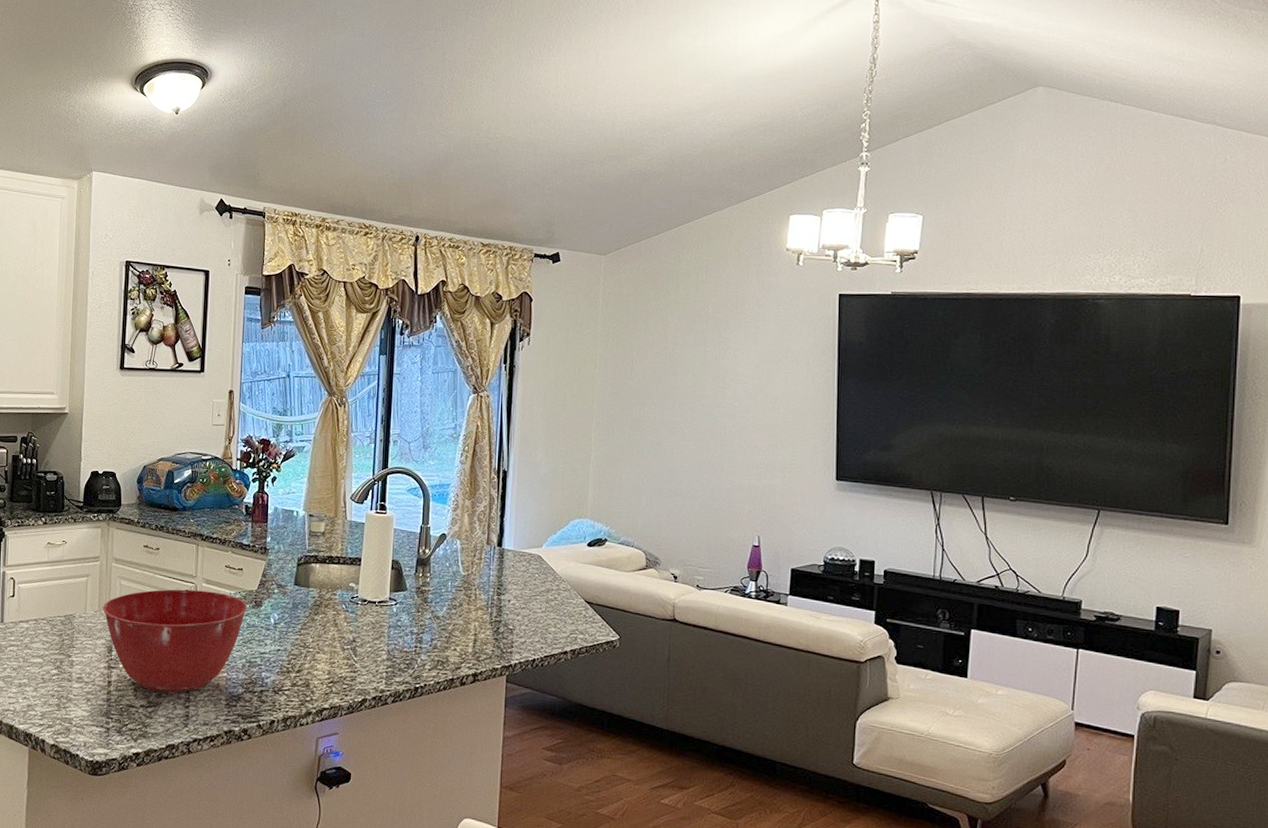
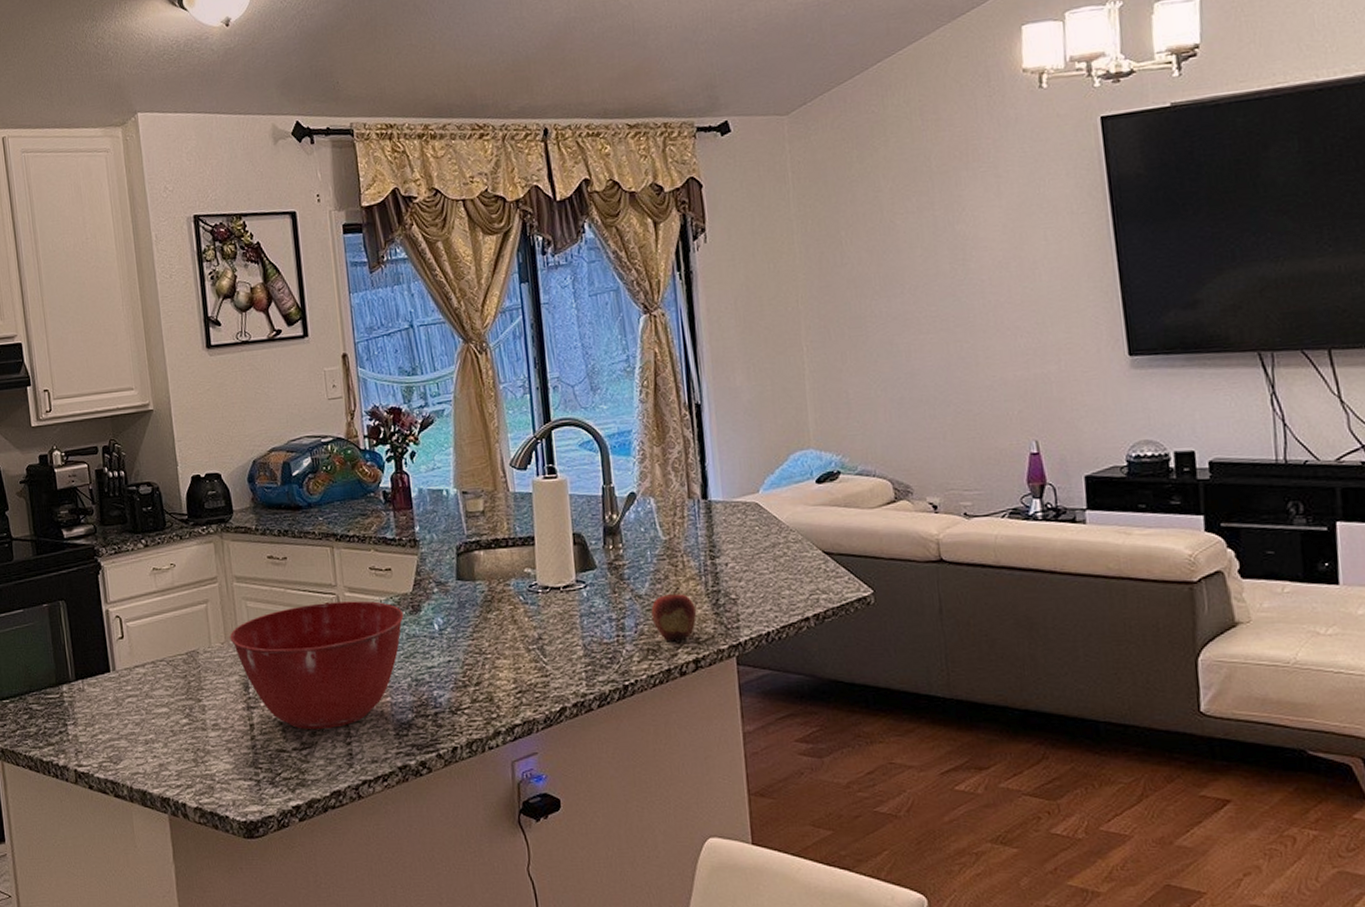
fruit: none [445,613,480,658] -> present [651,586,696,642]

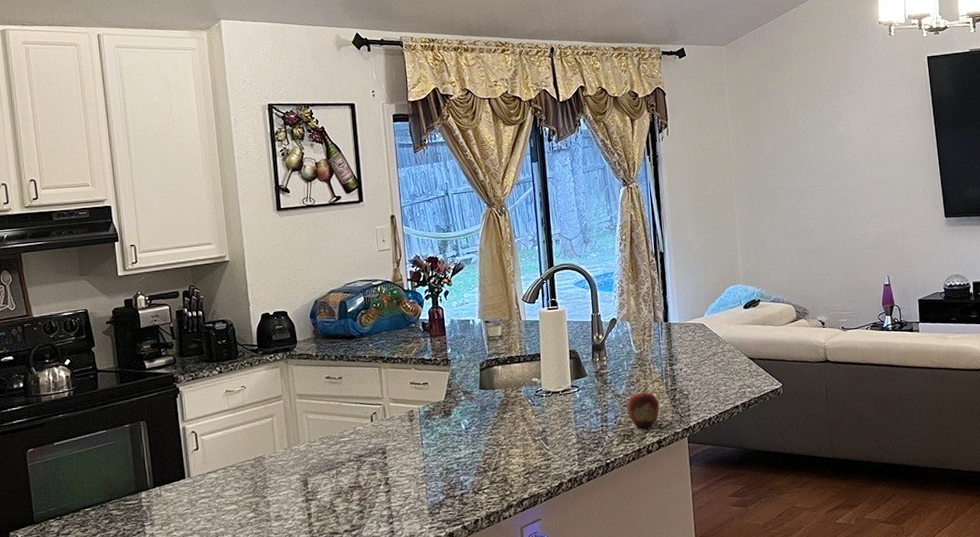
mixing bowl: present [230,601,404,730] -> none [292,409,438,515]

